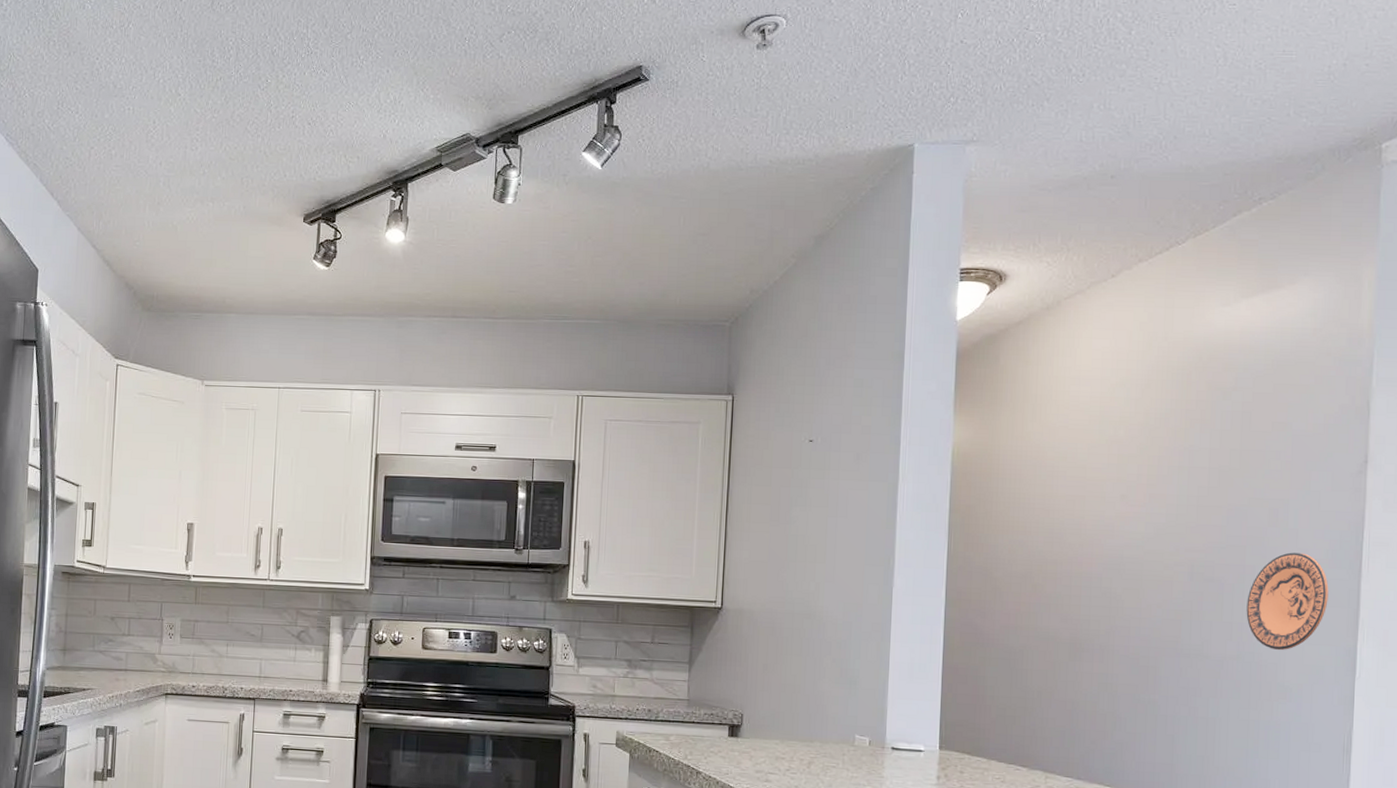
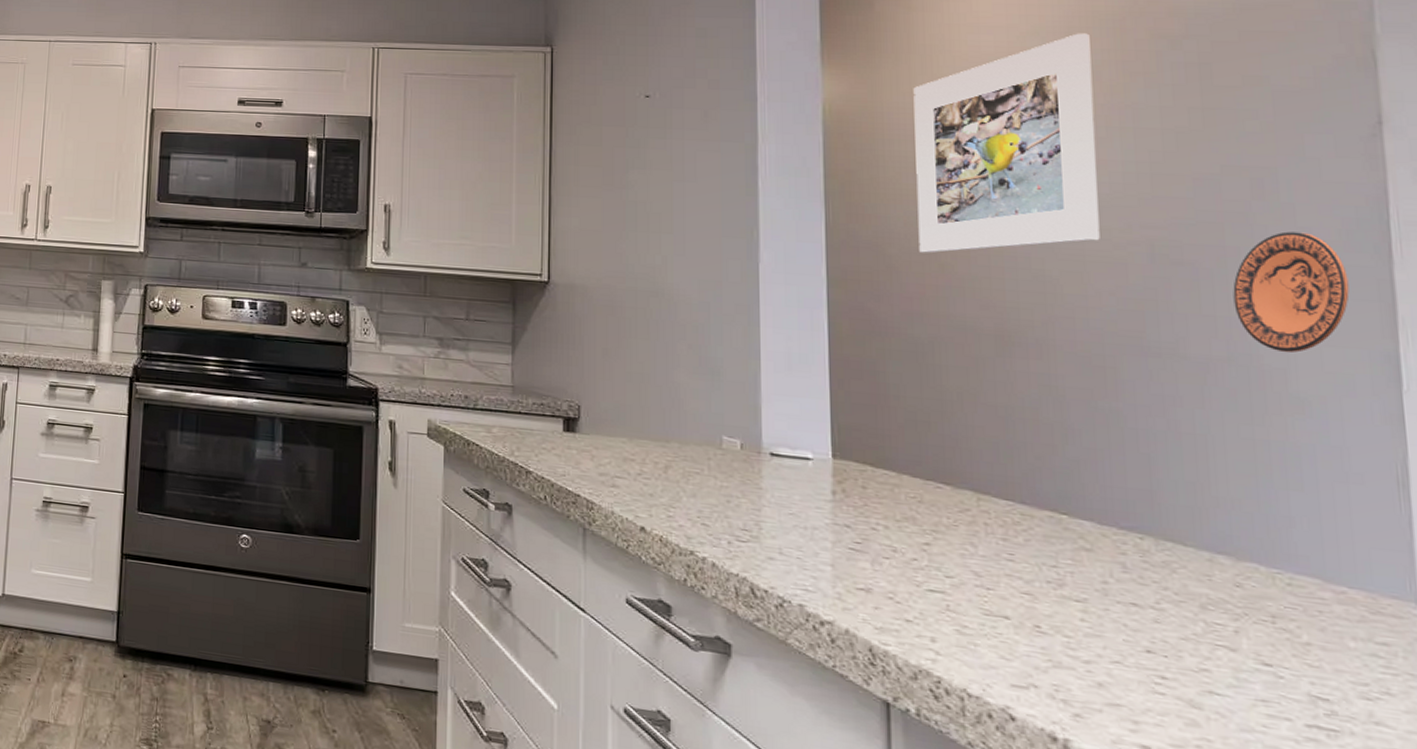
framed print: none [1018,385,1163,576] -> present [913,33,1100,254]

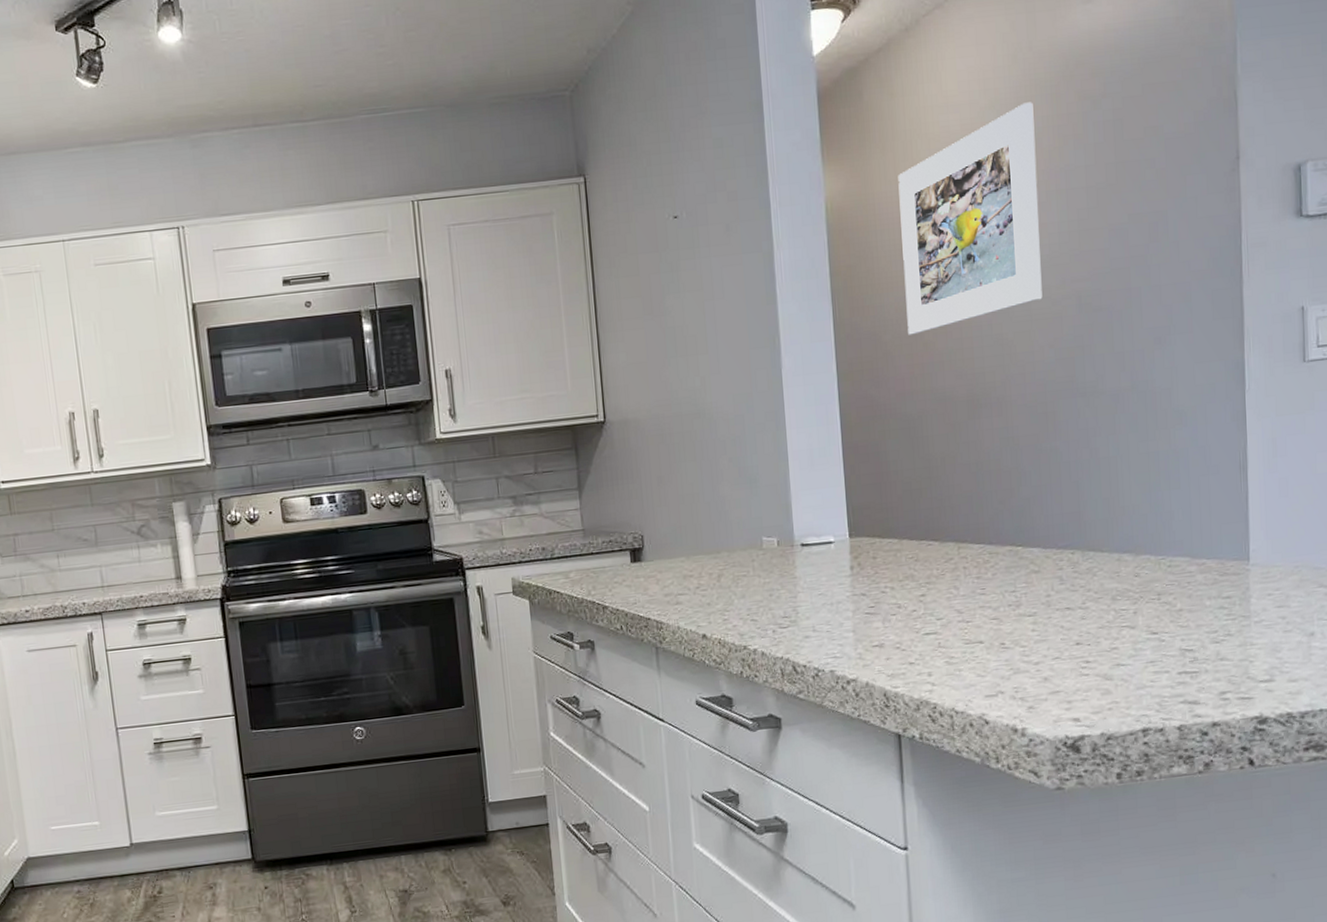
decorative plate: present [1233,231,1350,353] -> none [1136,266,1214,375]

